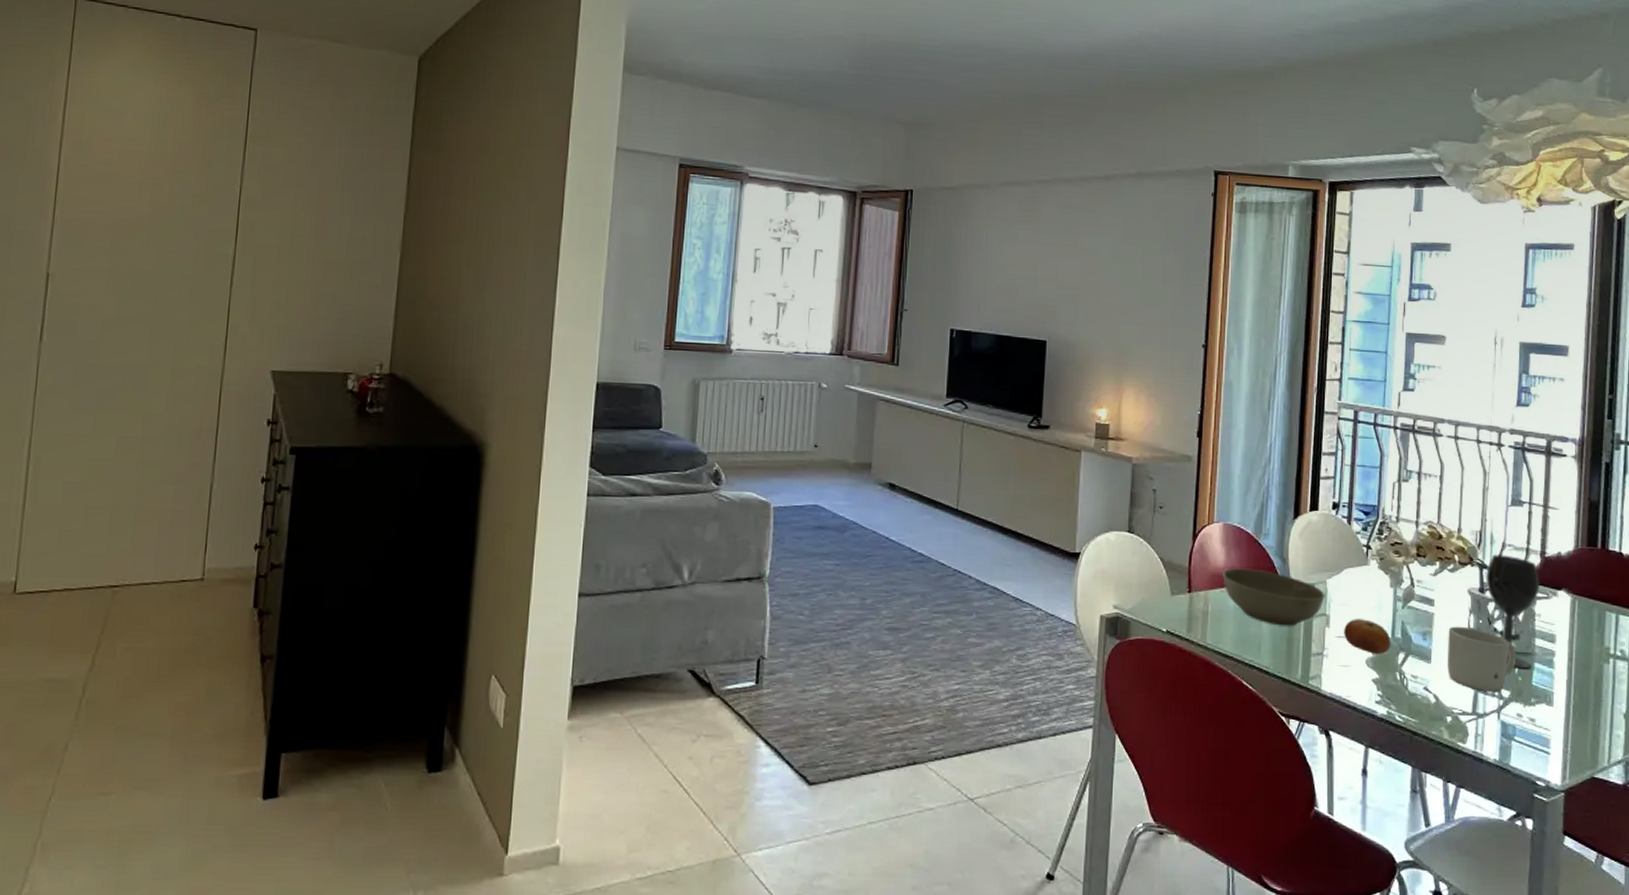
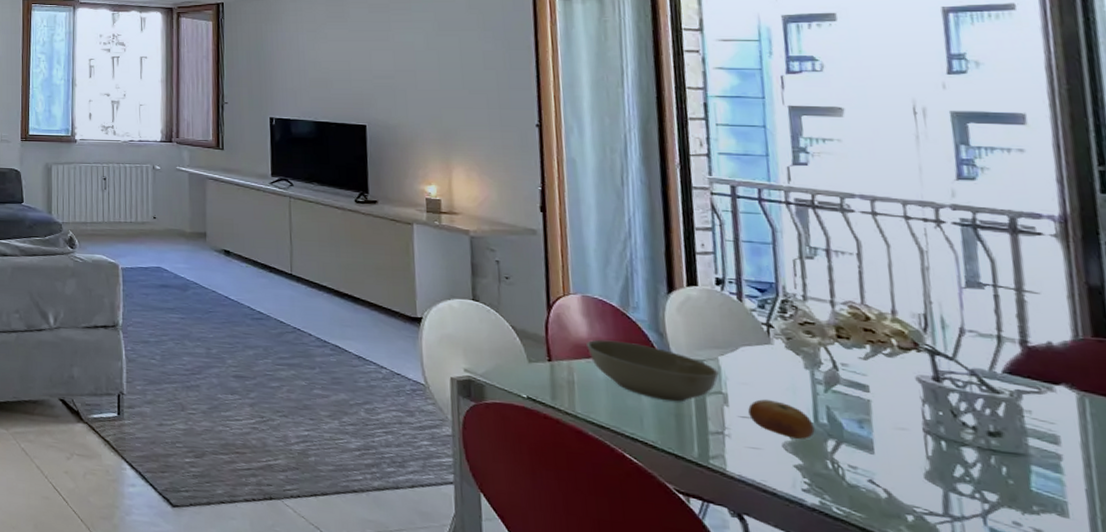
mug: present [1448,626,1517,693] -> none [894,415,1002,495]
wine glass: present [1486,554,1539,669] -> none [940,340,1027,472]

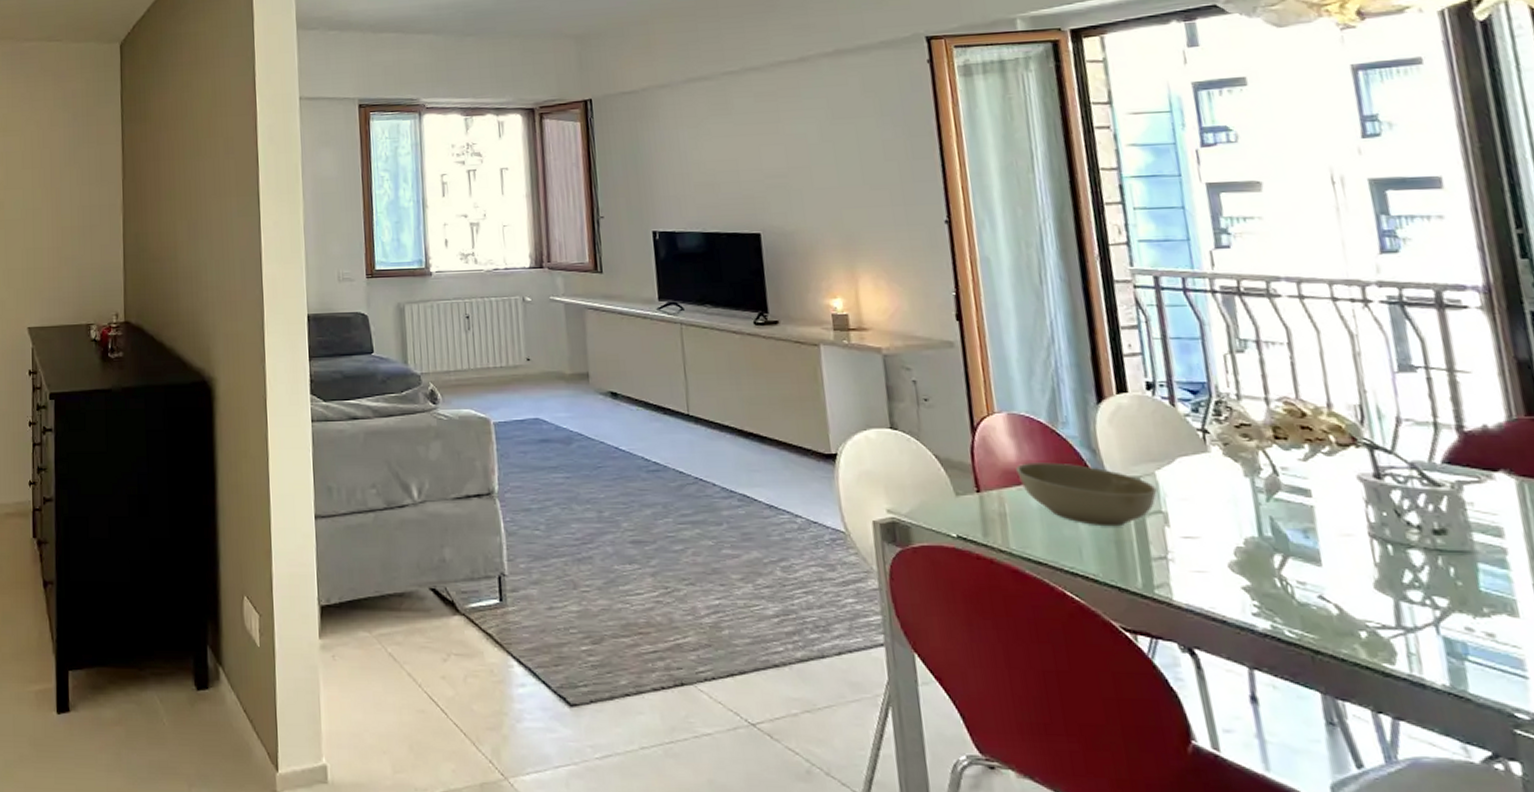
fruit: present [748,399,815,439] -> none [1190,516,1260,556]

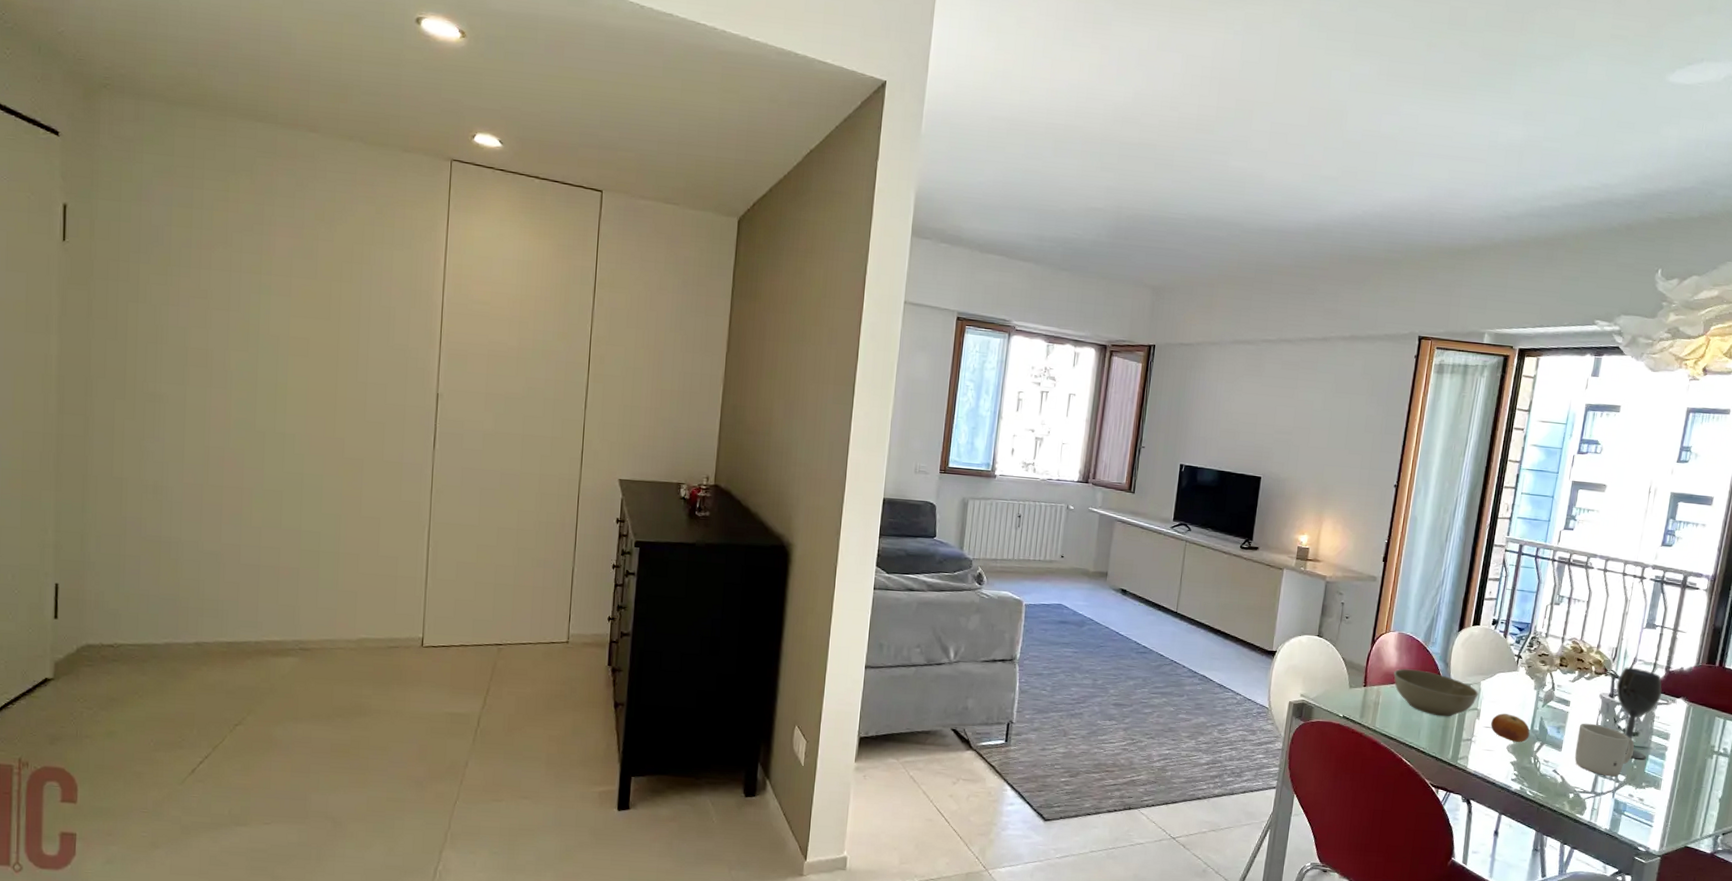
fruit: none [1190,516,1260,556] -> present [1491,713,1530,742]
mug: none [1338,520,1449,601] -> present [1574,723,1635,777]
wine glass: none [1379,431,1474,571] -> present [1616,667,1663,760]

